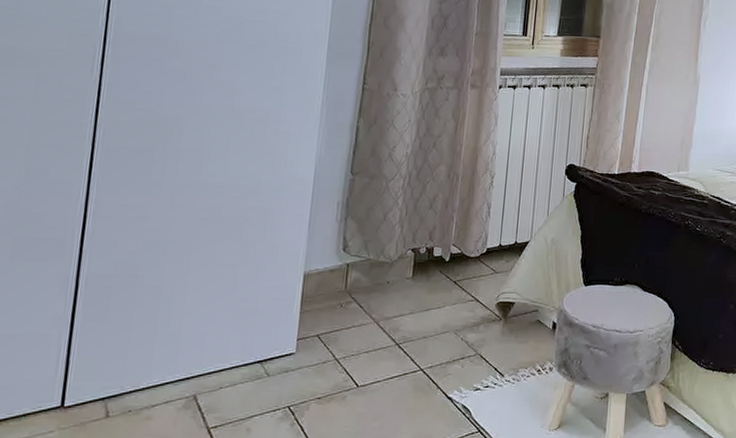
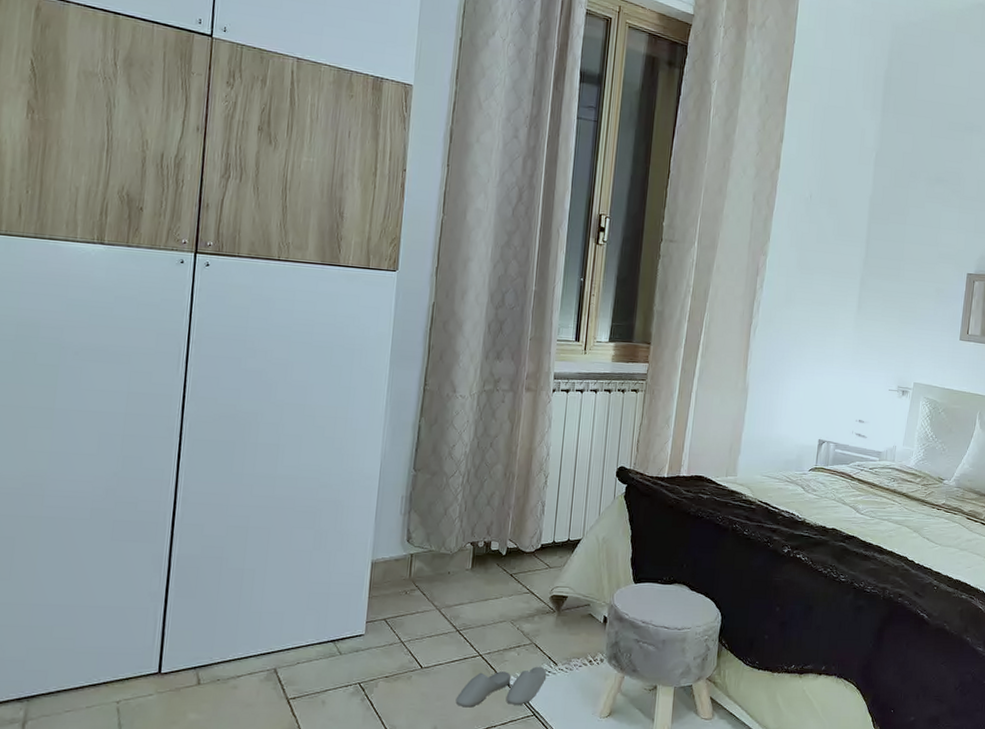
slippers: none [394,378,493,427] -> present [455,666,547,708]

